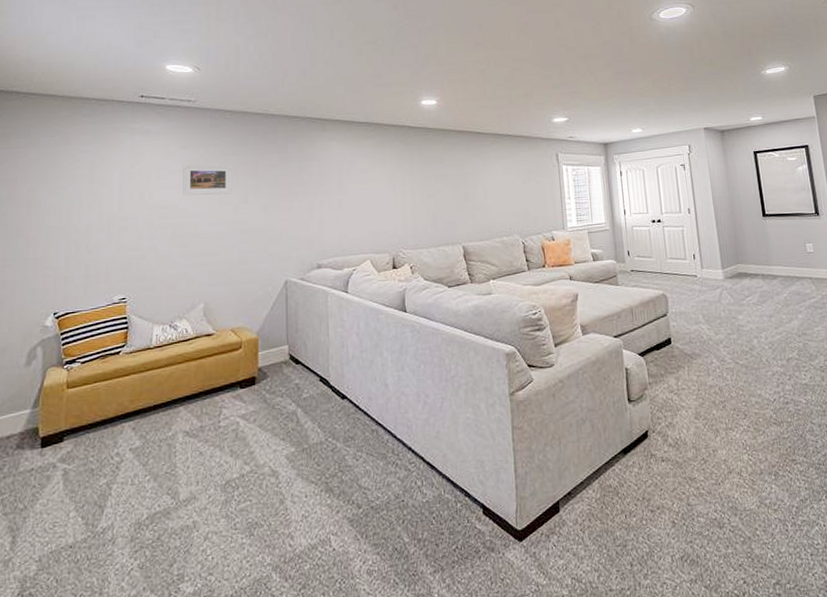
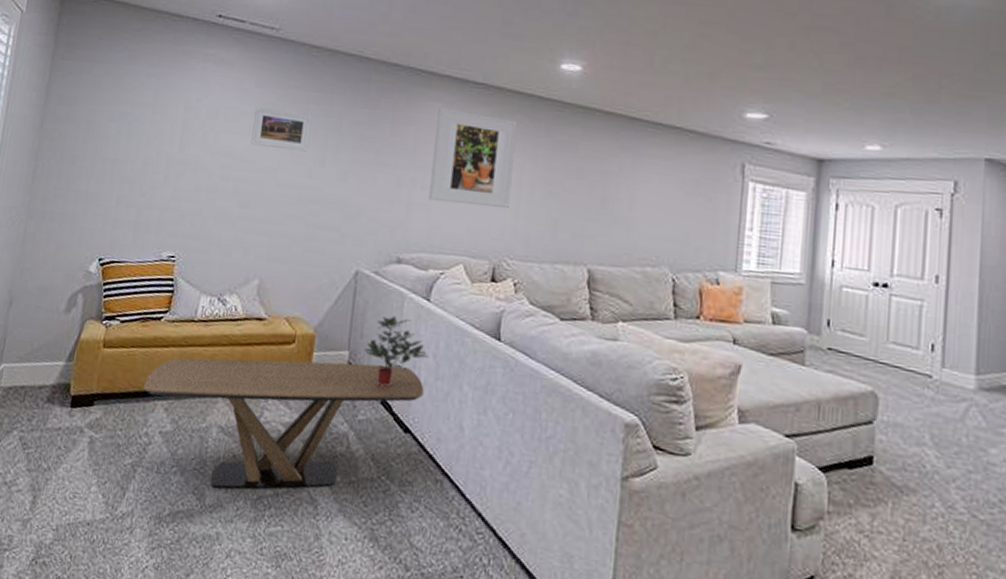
coffee table: none [110,348,353,484] -> present [144,358,424,489]
potted plant: none [301,310,354,367] -> present [365,316,430,387]
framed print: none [334,144,398,216] -> present [428,106,518,208]

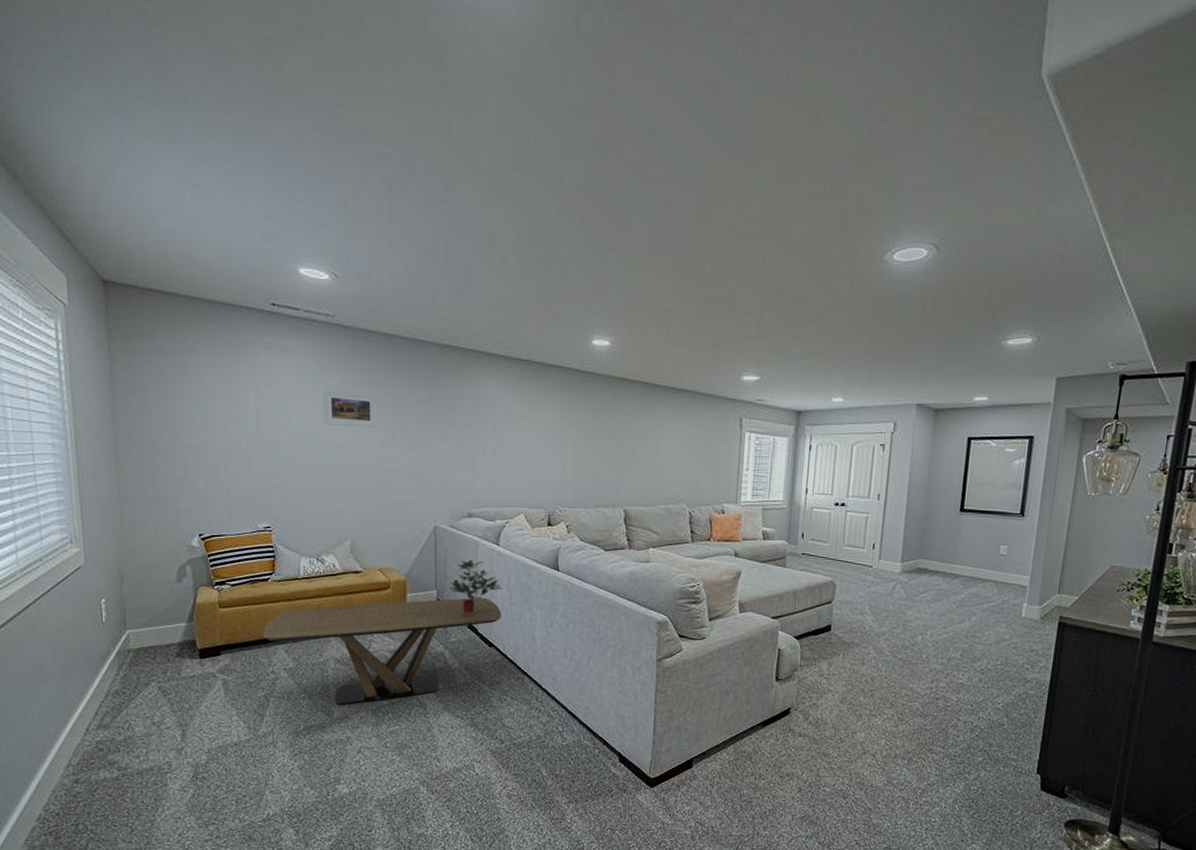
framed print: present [428,106,518,208] -> none [489,382,559,465]

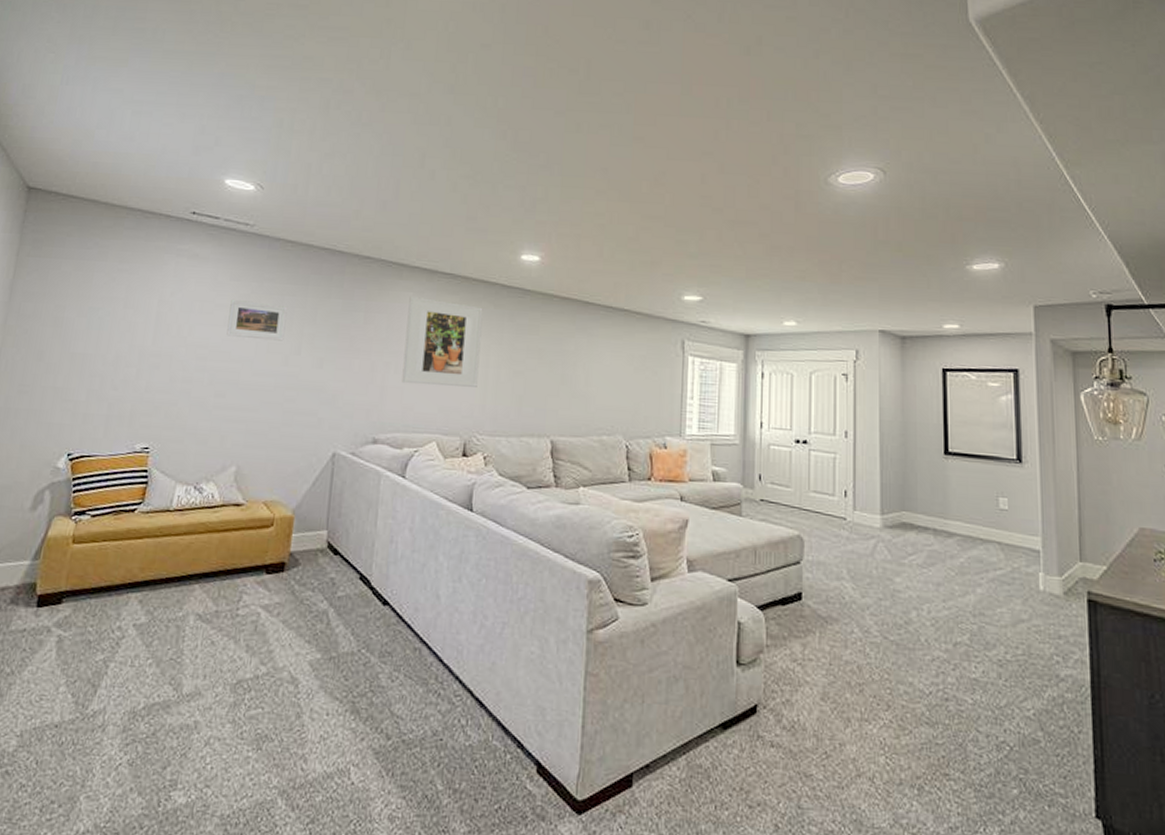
coffee table: present [263,598,502,705] -> none [116,541,402,676]
potted plant: present [450,560,503,615] -> none [343,494,406,563]
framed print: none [489,382,559,465] -> present [401,295,483,387]

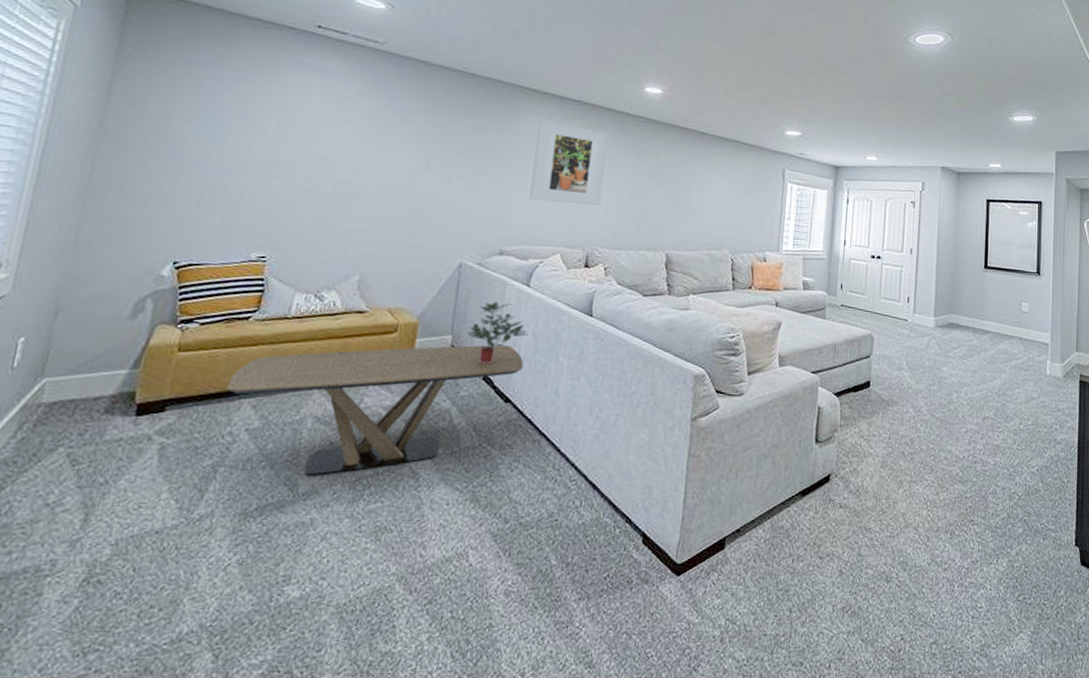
coffee table: none [116,541,402,676] -> present [227,345,524,476]
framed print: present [226,300,288,341] -> none [352,115,417,157]
potted plant: none [343,494,406,563] -> present [468,301,529,364]

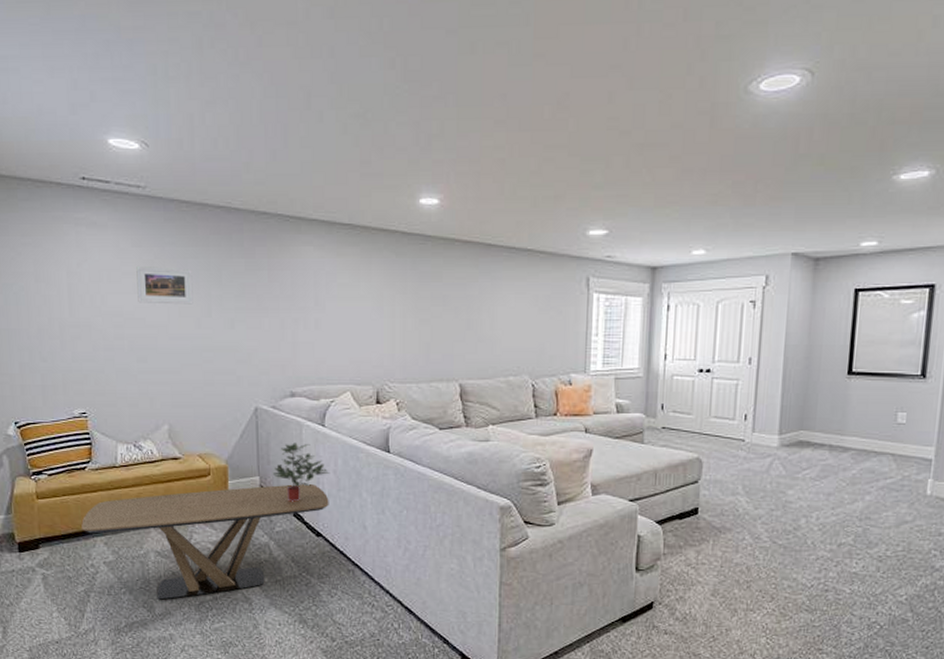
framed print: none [352,115,417,157] -> present [136,267,193,305]
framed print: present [529,119,609,205] -> none [310,250,385,339]

